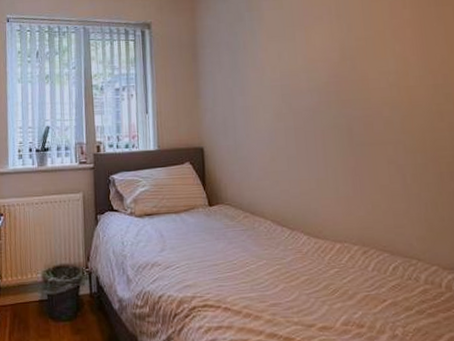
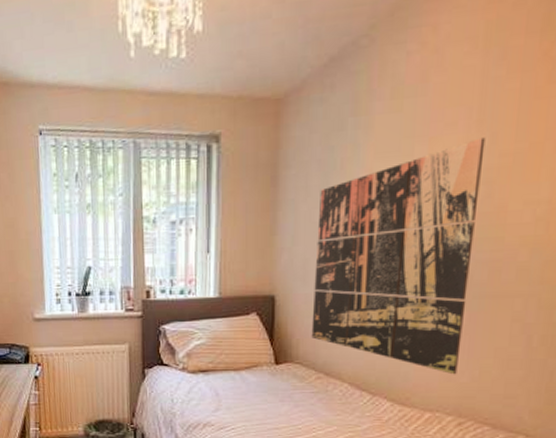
wall art: none [230,27,355,210] -> present [311,137,486,375]

